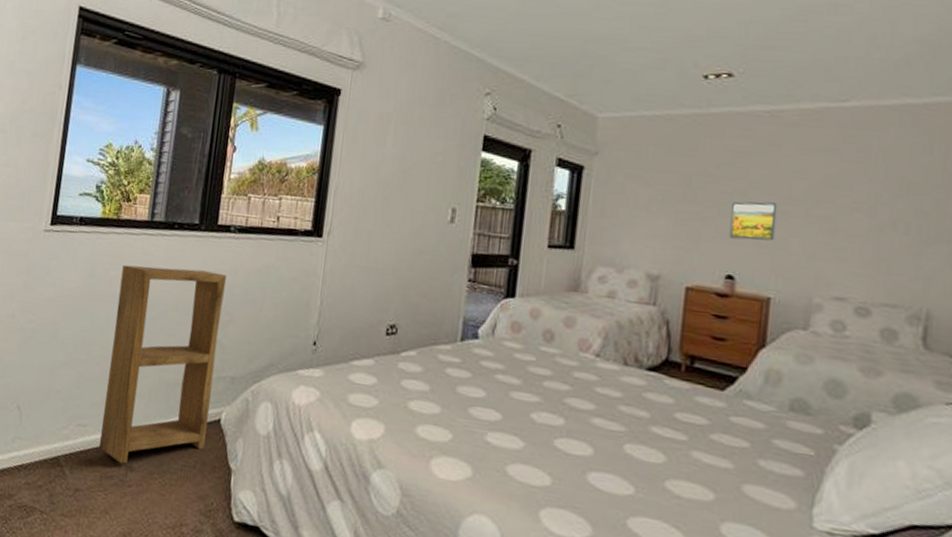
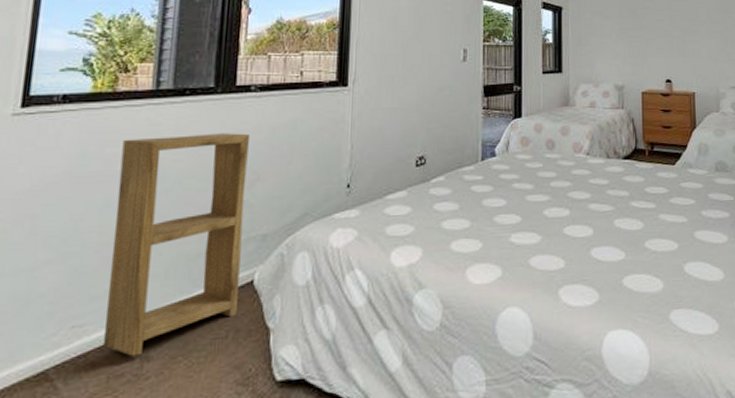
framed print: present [729,201,778,241] -> none [664,25,692,53]

